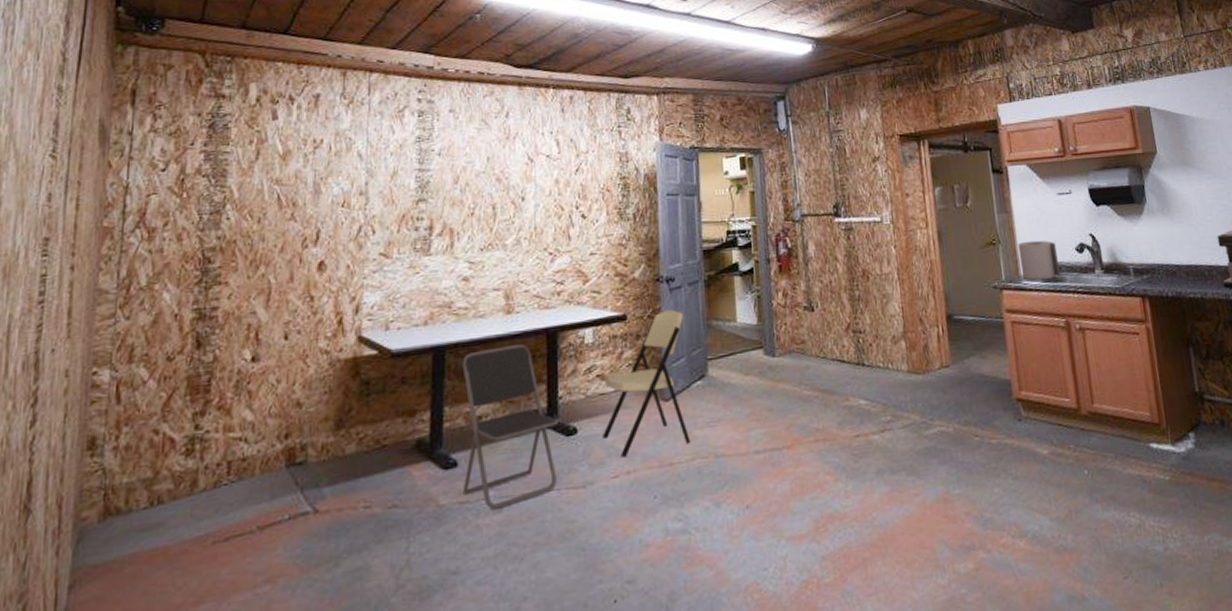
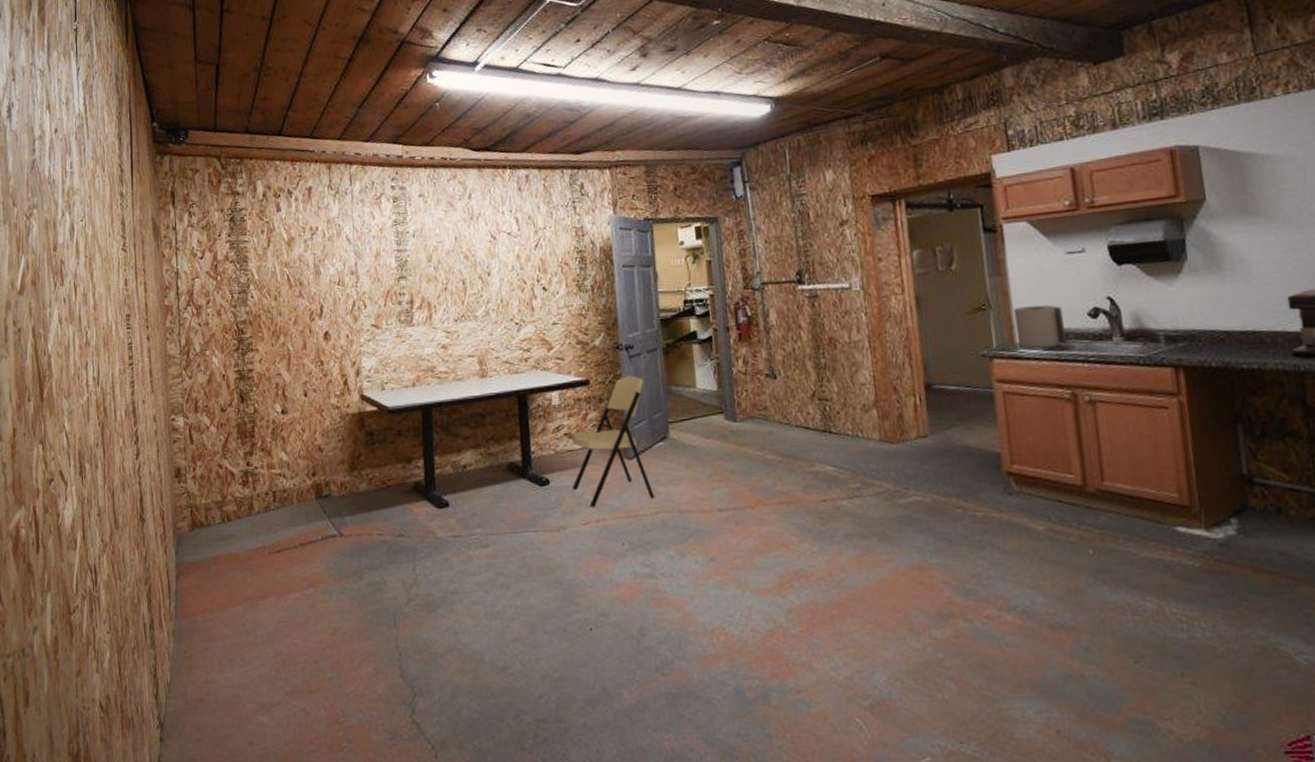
folding chair: present [462,344,558,511] -> none [446,405,534,545]

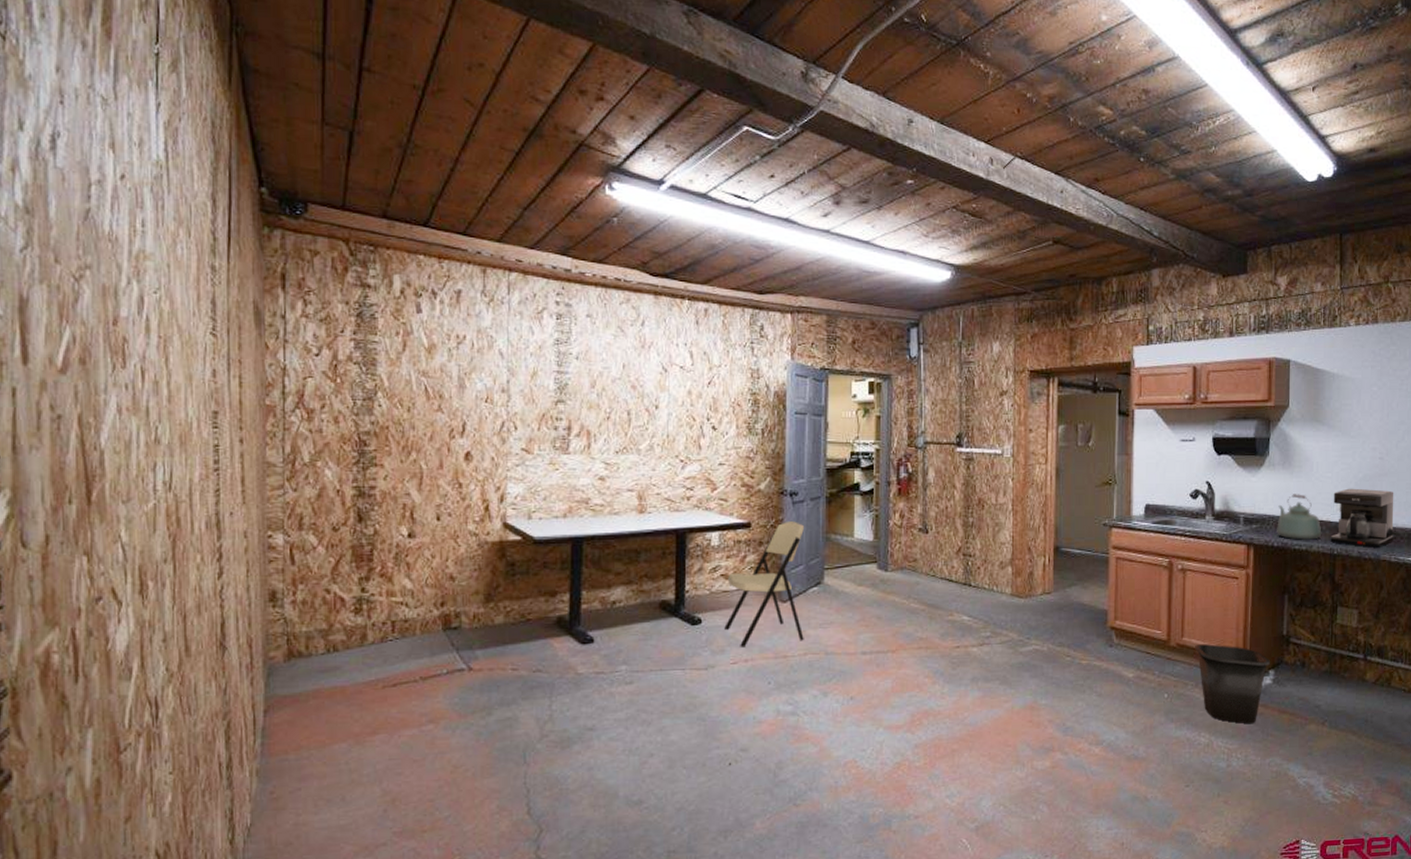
paper towel roll: present [1013,305,1066,349] -> none [1133,484,1171,522]
waste bin: none [1121,488,1230,586] -> present [1195,644,1270,724]
kettle: none [1210,301,1279,358] -> present [1277,494,1322,541]

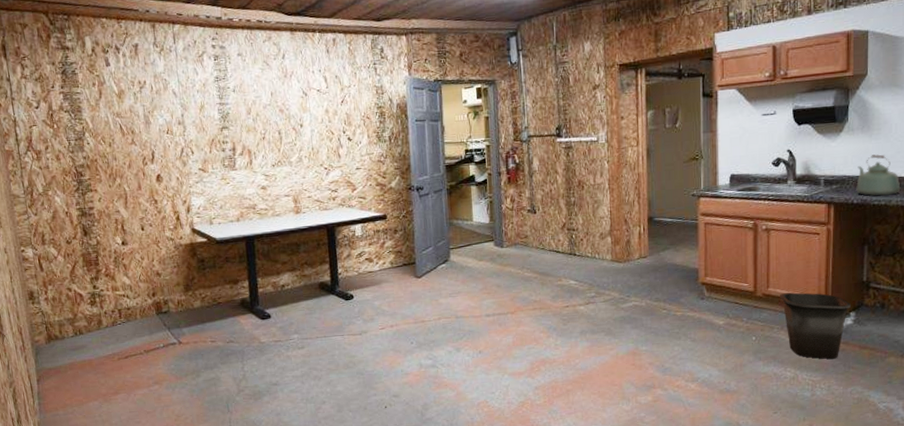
folding chair: present [724,520,804,647] -> none [371,210,437,316]

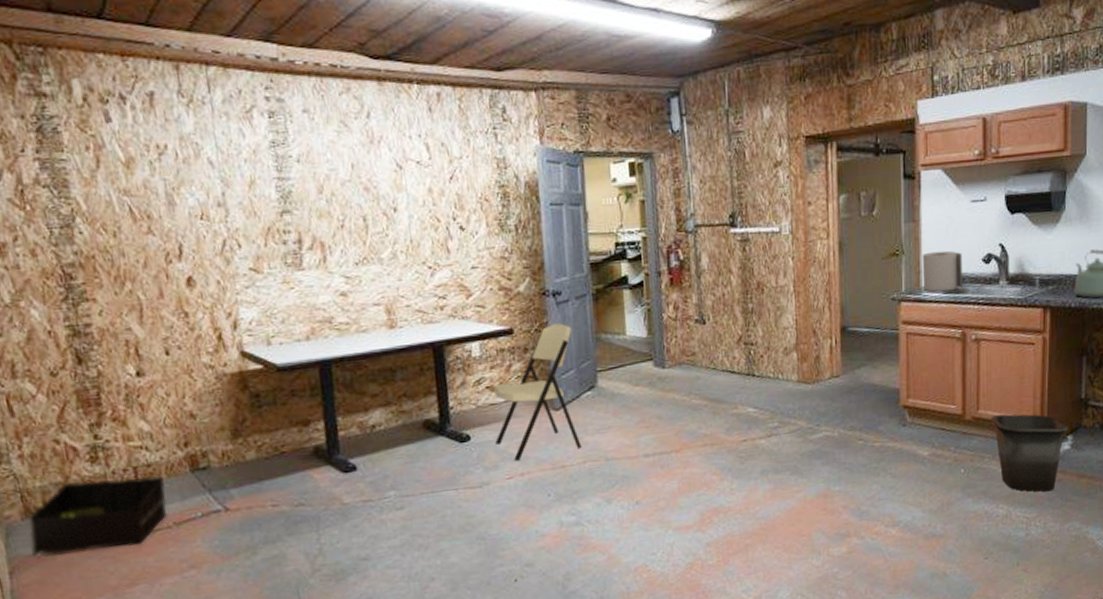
storage bin: none [50,316,141,371] -> present [28,476,168,558]
folding chair: none [371,210,437,316] -> present [493,322,582,461]
paper towel roll: none [718,155,754,190] -> present [922,250,962,292]

